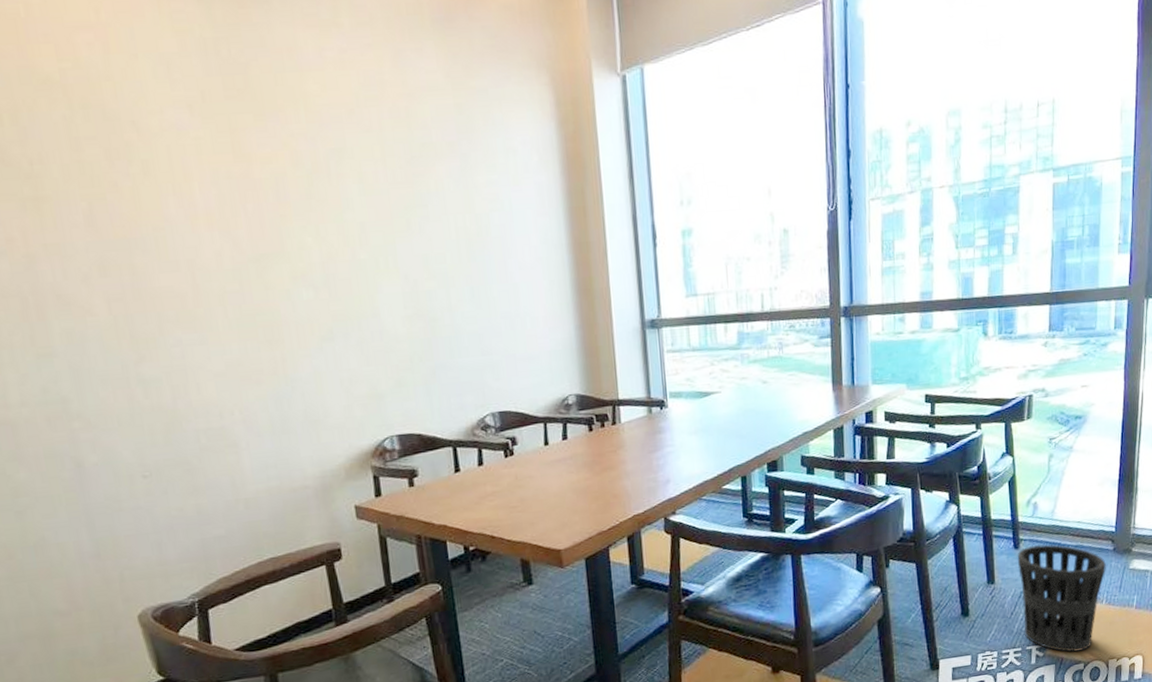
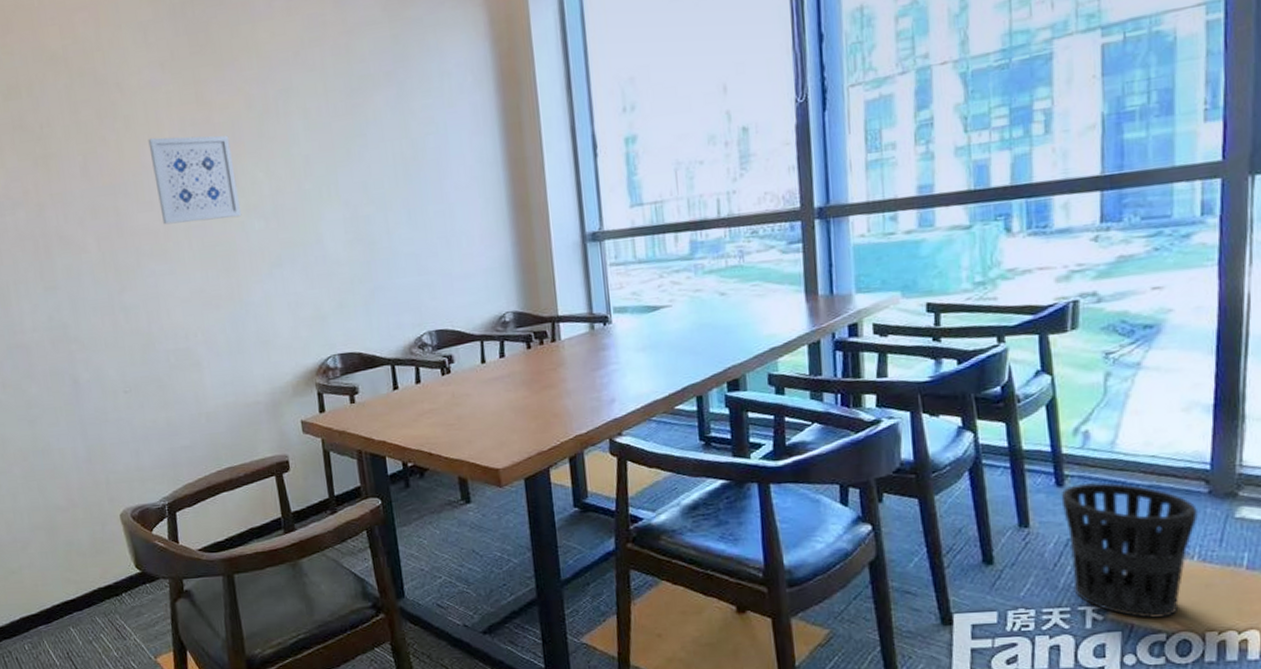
wall art: none [172,188,288,289] -> present [148,135,242,225]

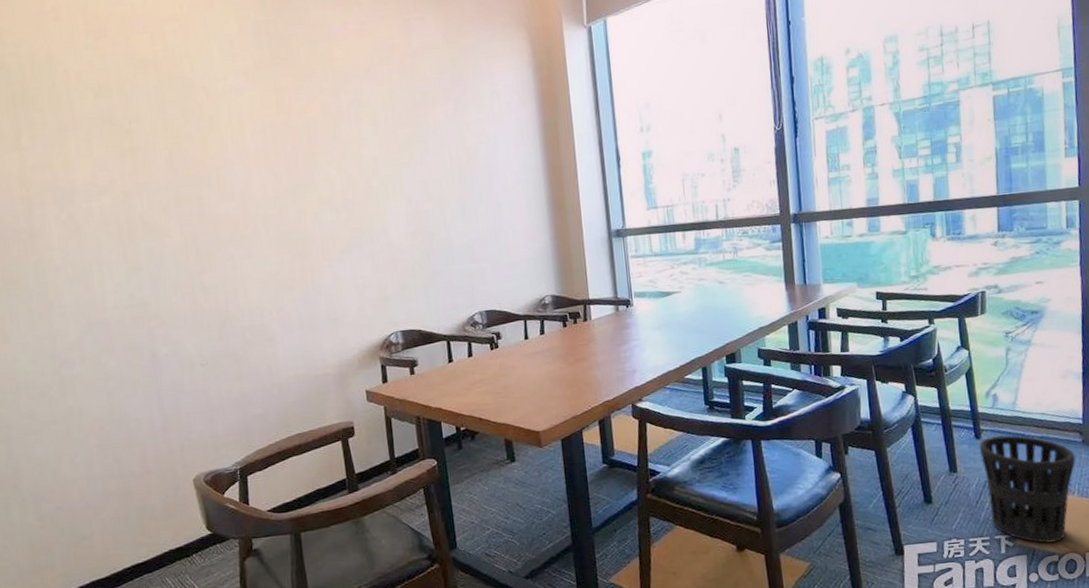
wall art: present [148,135,242,225] -> none [231,136,316,214]

